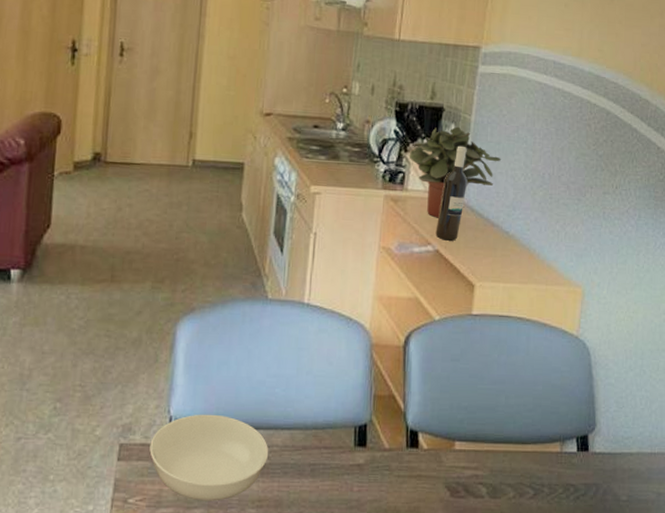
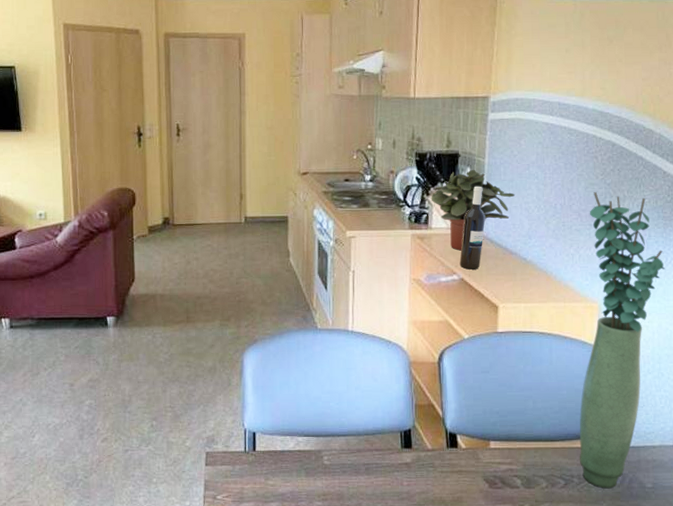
bowl: present [149,414,269,501] -> none [230,426,329,496]
vase: none [552,163,654,501] -> present [579,192,666,489]

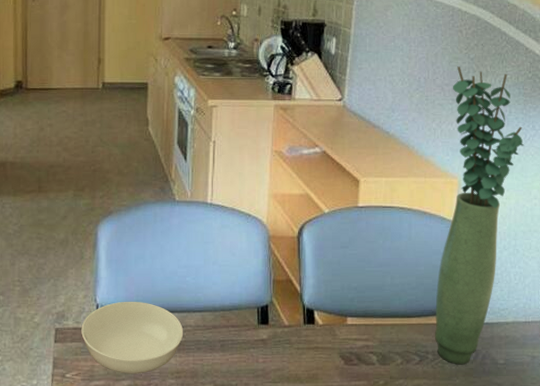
bowl: none [230,426,329,496] -> present [81,301,184,374]
potted plant: present [431,169,515,251] -> none [295,39,379,123]
wine bottle: present [459,186,486,270] -> none [322,57,350,142]

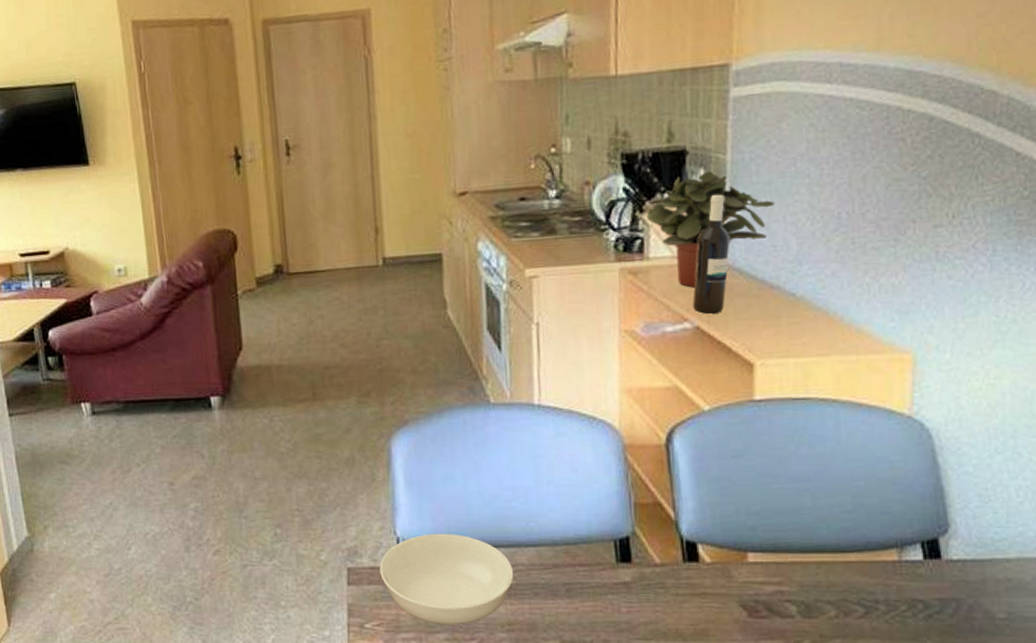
potted plant: none [295,39,379,123] -> present [646,170,774,288]
wine bottle: none [322,57,350,142] -> present [692,194,731,314]
vase: present [435,66,525,365] -> none [885,191,1022,620]

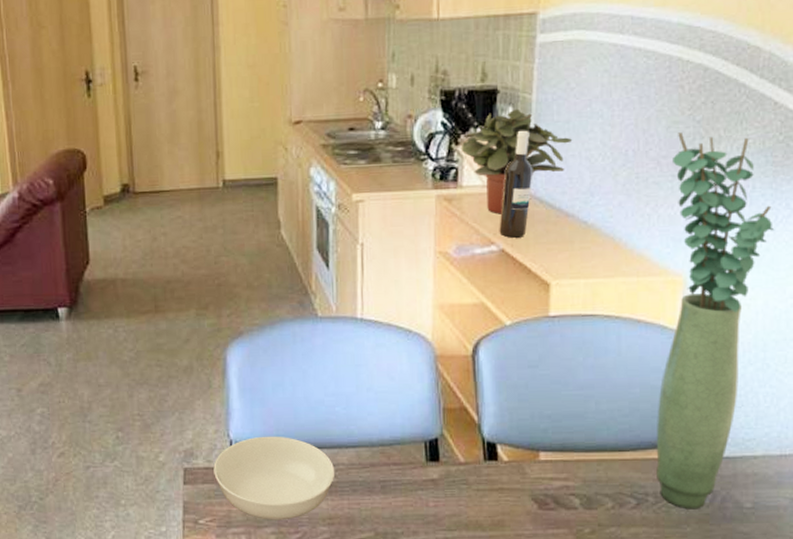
vase: none [885,191,1022,620] -> present [656,132,775,510]

